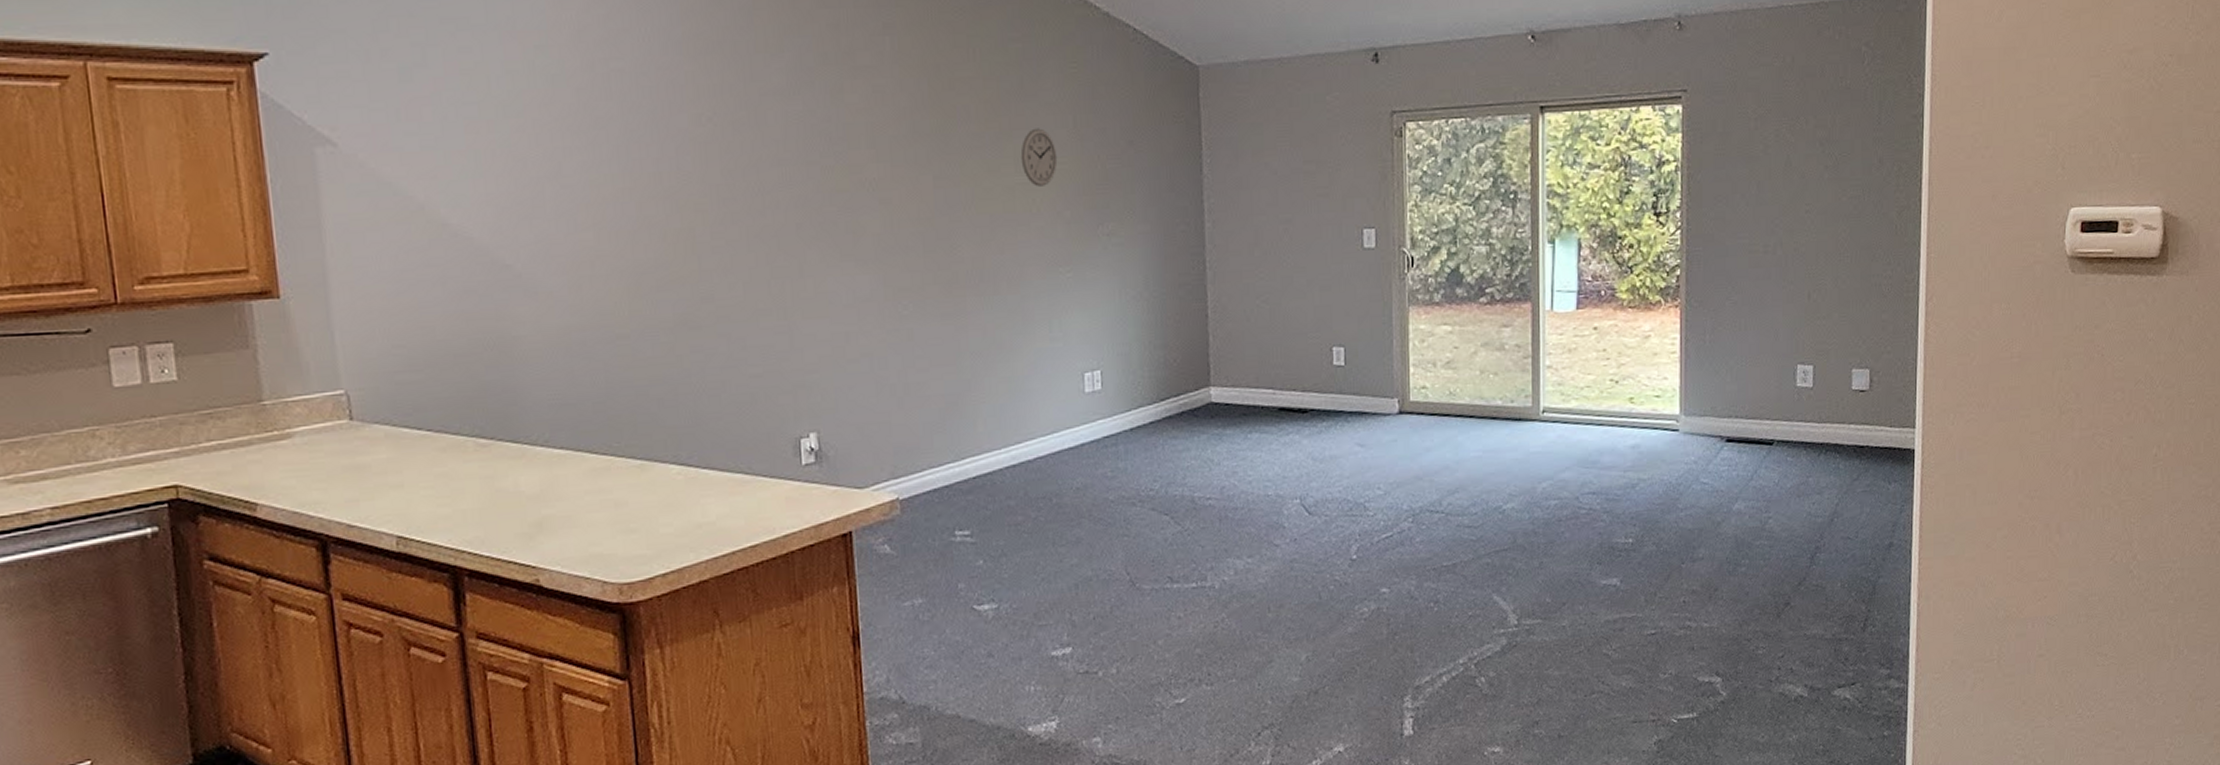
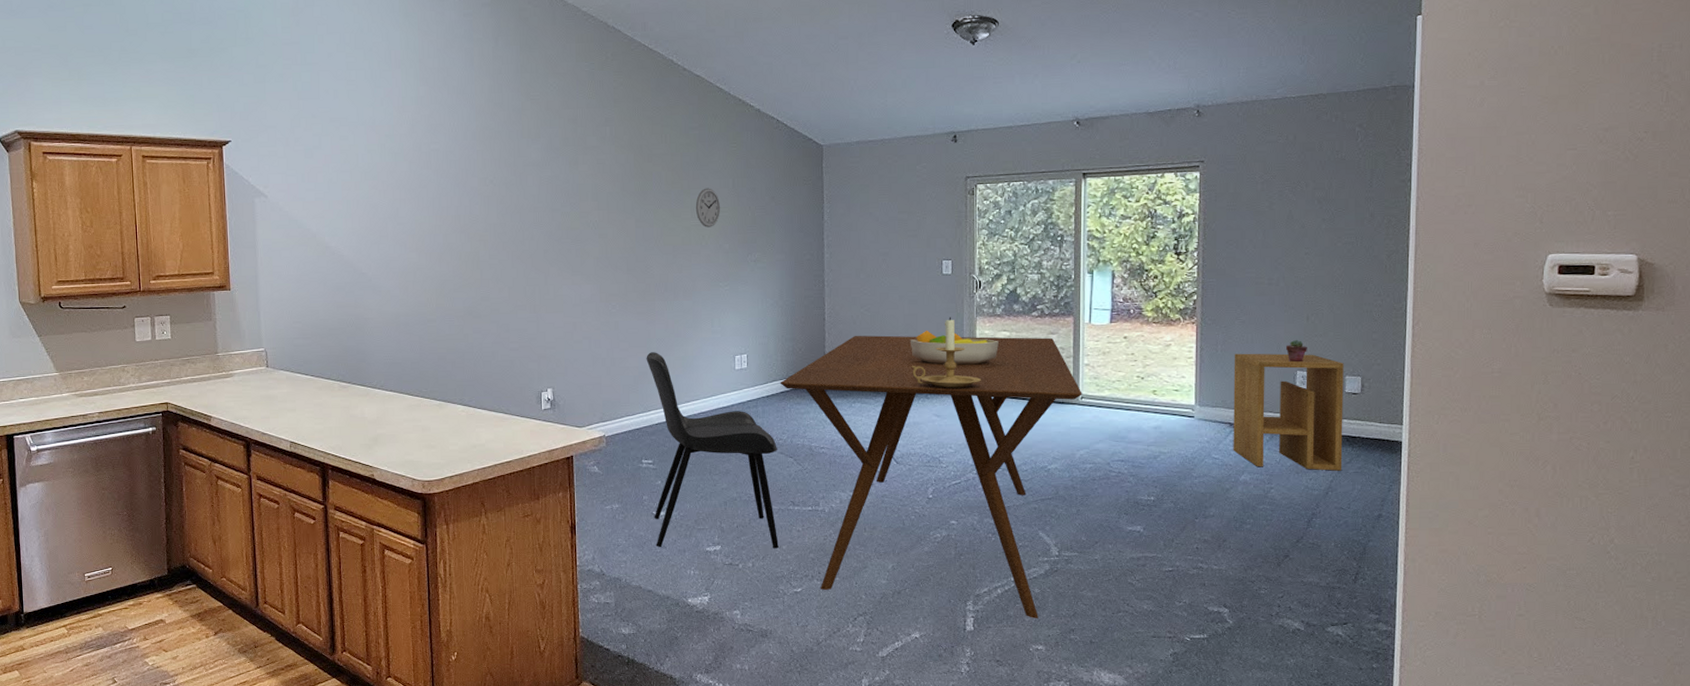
chair: none [955,372,1153,657] -> present [646,352,779,549]
dining table: none [1148,331,1544,712] -> present [780,335,1082,618]
fruit bowl: none [1322,326,1438,375] -> present [910,330,999,365]
candle holder: none [1325,307,1418,407] -> present [911,316,982,388]
side table: none [1724,342,1850,492] -> present [1233,353,1344,471]
potted succulent: none [1785,323,1809,354] -> present [1286,339,1307,363]

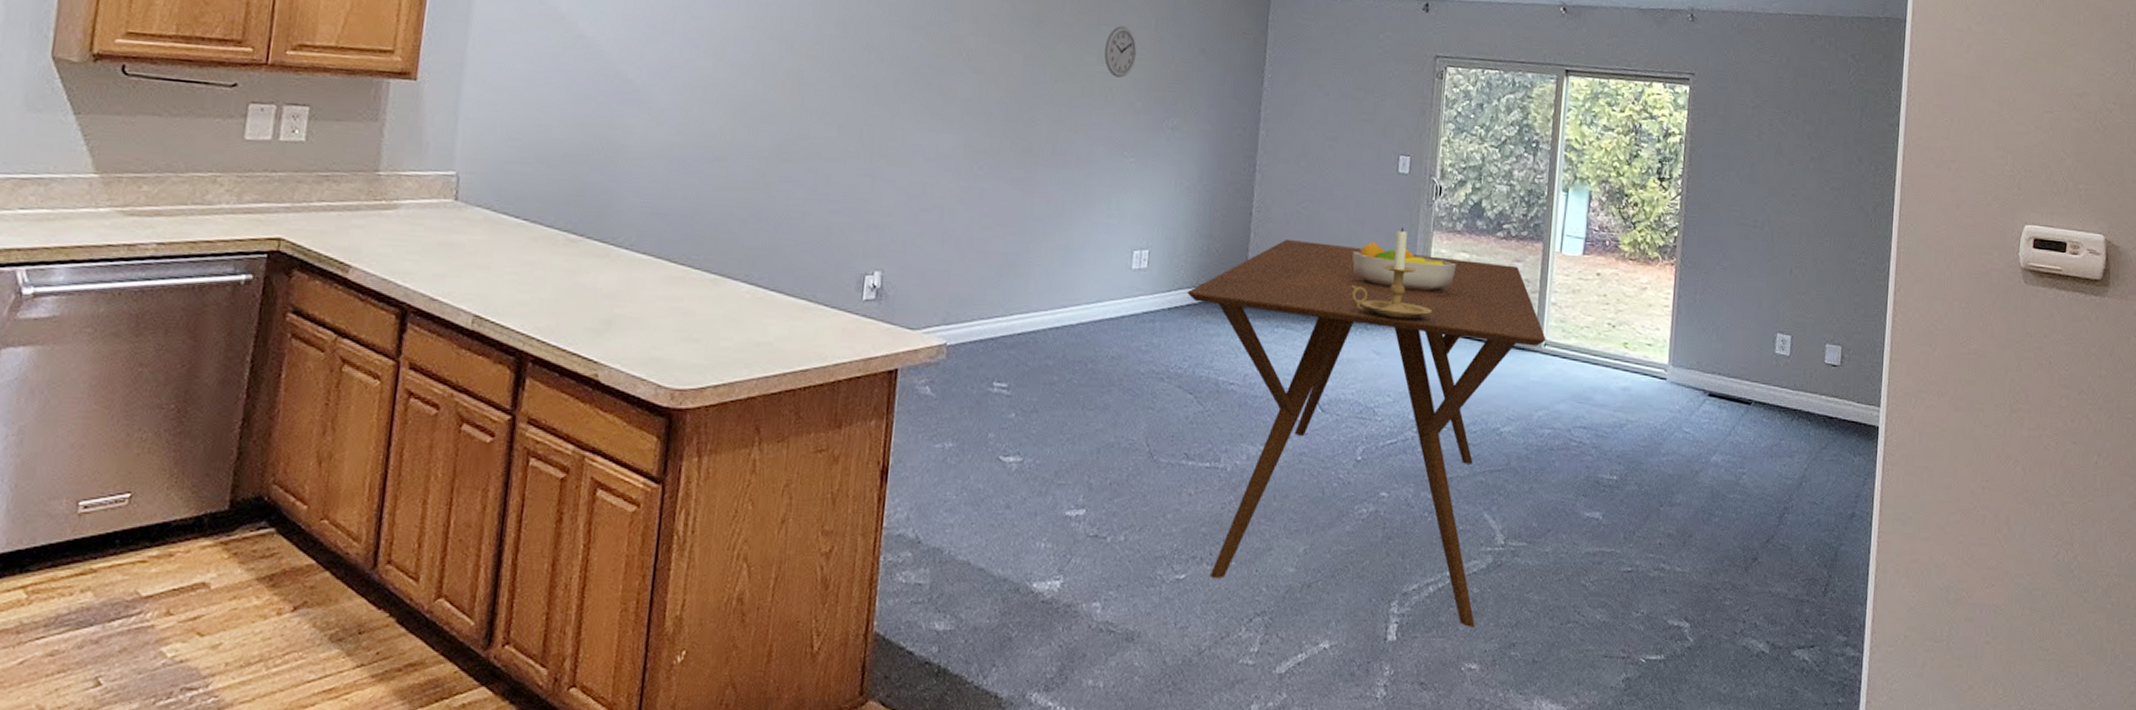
chair: present [646,352,779,549] -> none [997,234,1175,518]
side table: present [1233,353,1344,471] -> none [1705,306,1825,457]
potted succulent: present [1286,339,1307,363] -> none [1767,295,1789,323]

